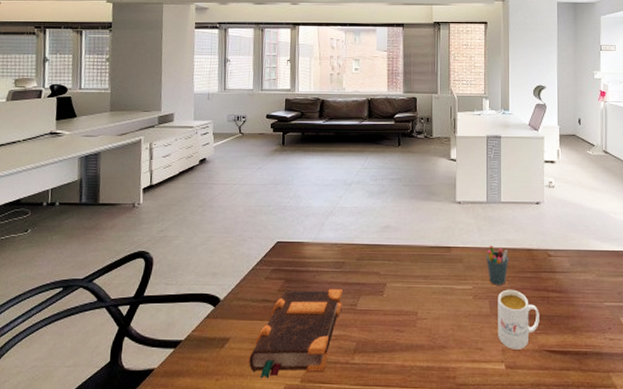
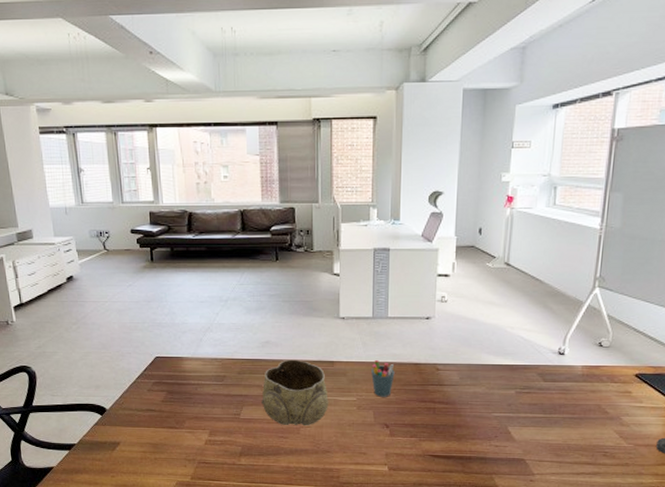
bible: present [249,289,343,379] -> none [140,400,226,477]
decorative bowl: none [379,245,445,318] -> present [261,359,329,426]
mug: present [498,289,540,350] -> none [382,401,425,454]

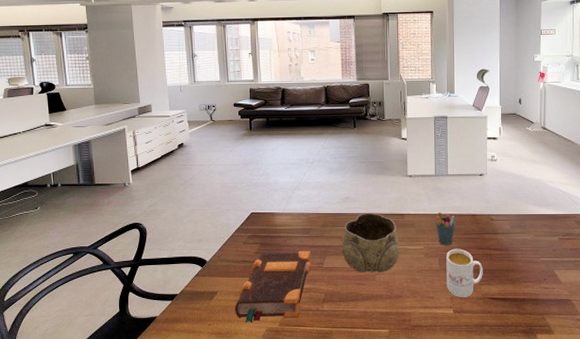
bible: none [140,400,226,477] -> present [235,251,311,324]
mug: none [382,401,425,454] -> present [446,248,483,297]

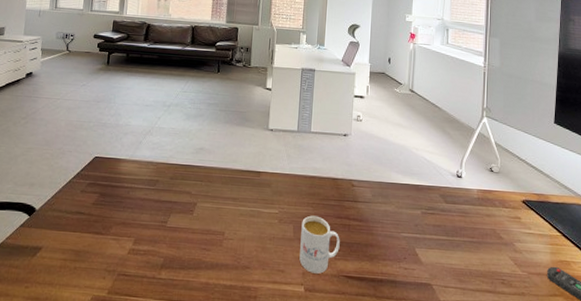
bible: present [235,251,311,324] -> none [59,203,155,289]
decorative bowl: present [342,213,400,274] -> none [189,167,253,239]
pen holder: present [436,212,456,245] -> none [293,173,315,211]

